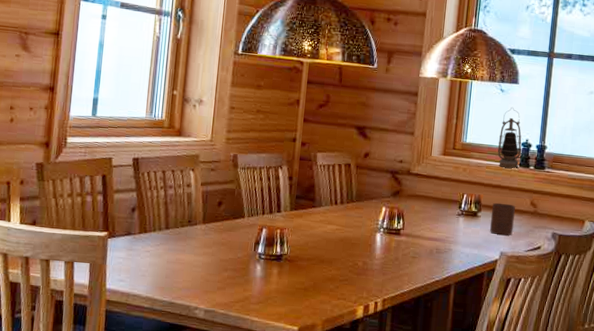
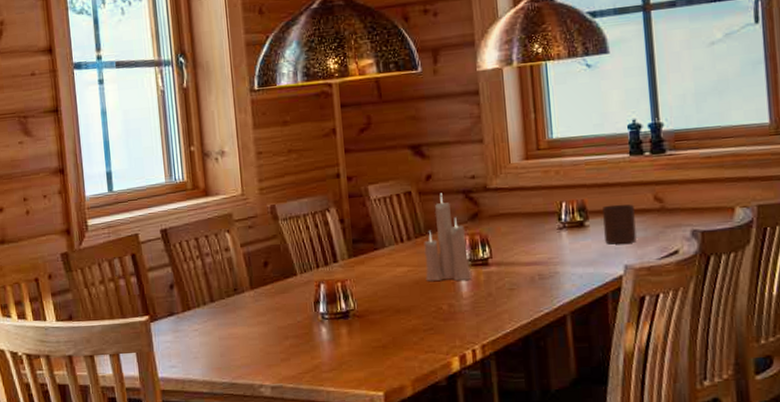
candle: none [349,170,387,244] -> present [424,193,472,281]
lantern: present [497,107,522,169] -> none [595,83,630,161]

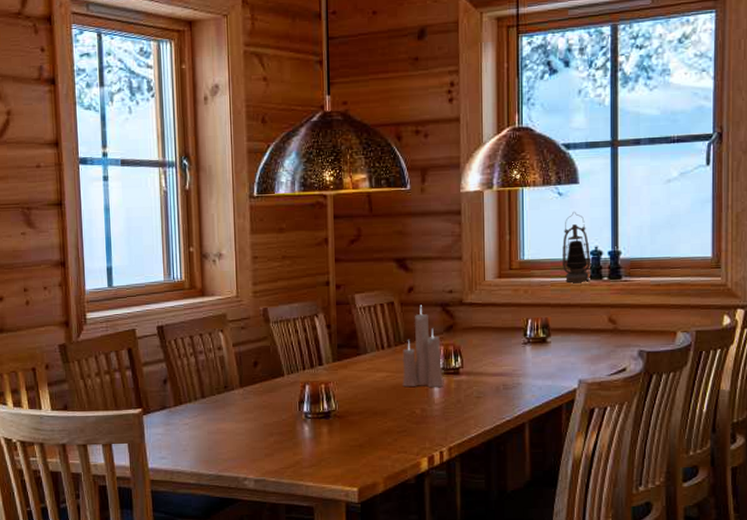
lantern: none [595,83,630,161] -> present [562,211,591,284]
cup: present [602,204,637,245] -> none [563,323,591,360]

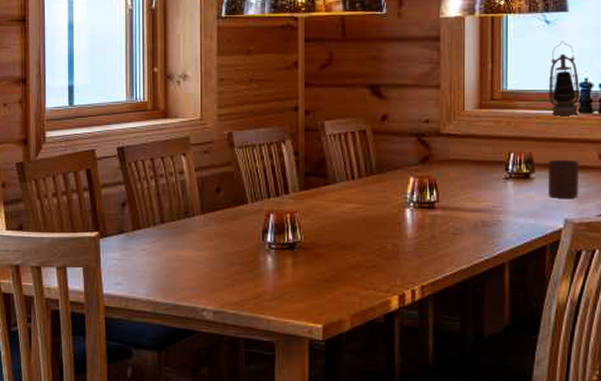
candle: present [402,305,444,387] -> none [372,134,418,221]
cup: none [563,323,591,360] -> present [548,159,579,198]

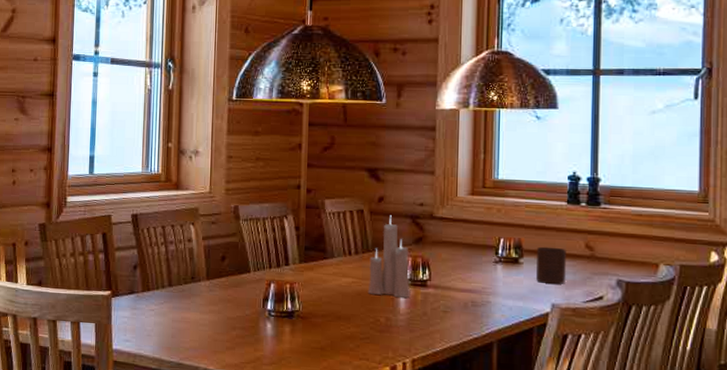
candle: none [372,134,418,221] -> present [367,215,411,298]
lantern: present [548,40,581,117] -> none [537,135,569,207]

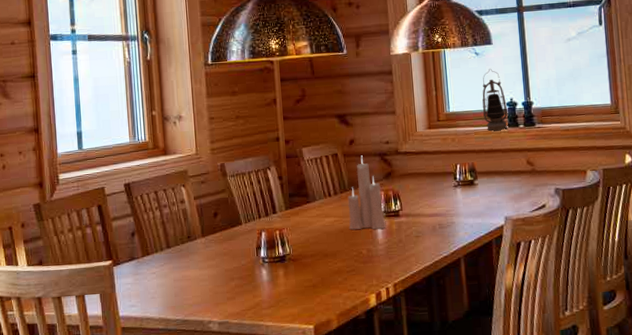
cup: present [536,246,566,284] -> none [488,166,514,200]
lantern: none [537,135,569,207] -> present [482,68,508,132]

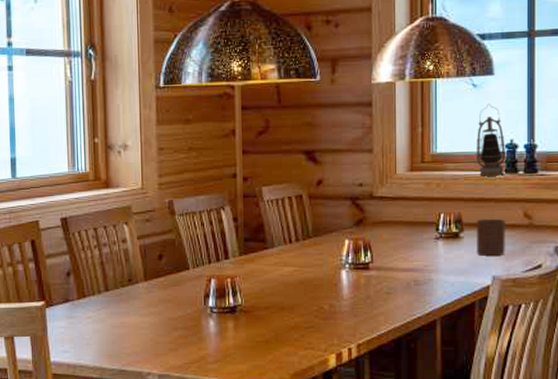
candle: present [347,155,386,230] -> none [310,198,353,282]
cup: none [488,166,514,200] -> present [477,218,505,256]

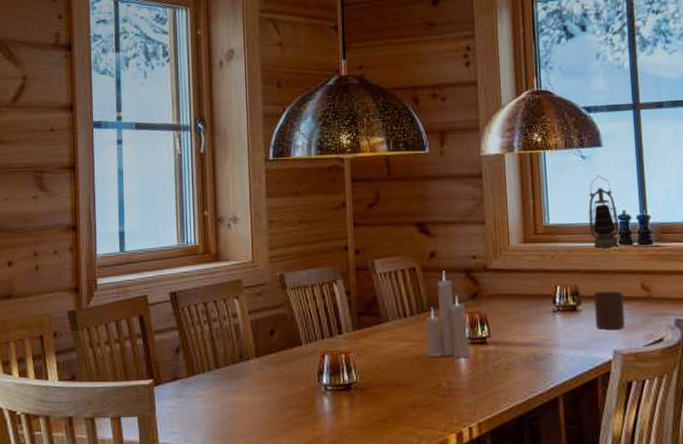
candle: none [310,198,353,282] -> present [426,271,471,358]

